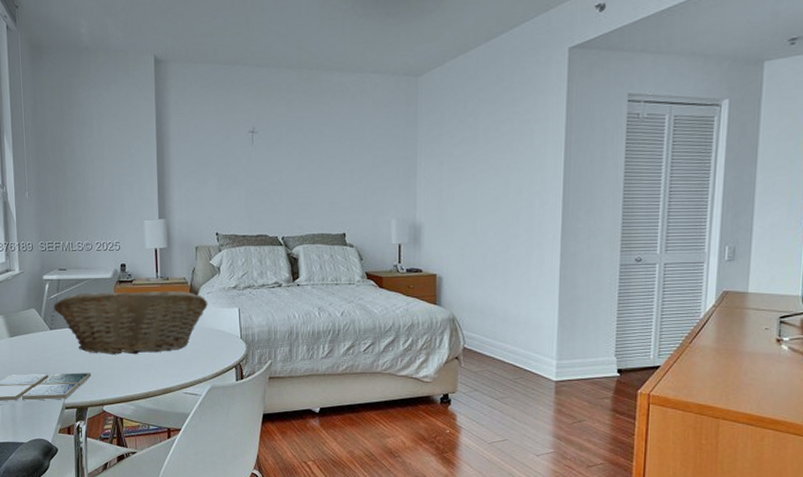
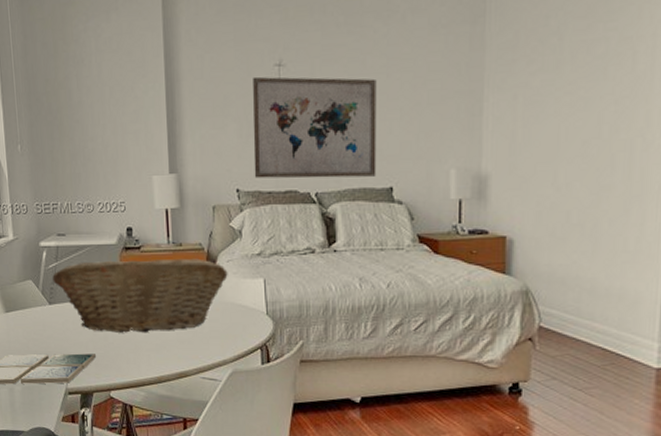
wall art: none [230,140,332,225] -> present [253,76,377,179]

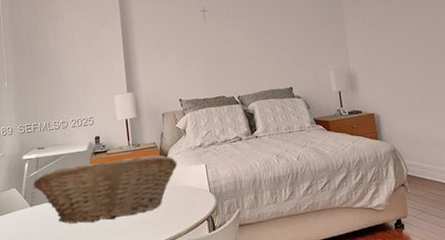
wall art: present [253,76,377,179] -> none [186,15,280,90]

